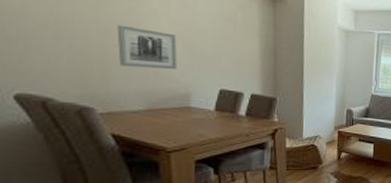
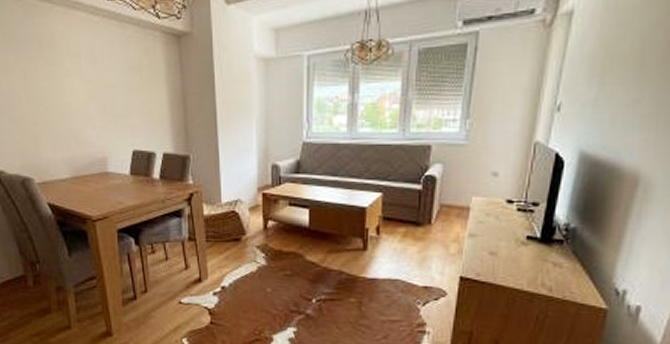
wall art: present [117,24,178,70] -> none [41,91,93,134]

